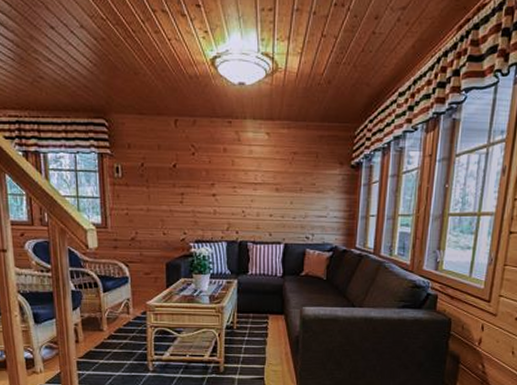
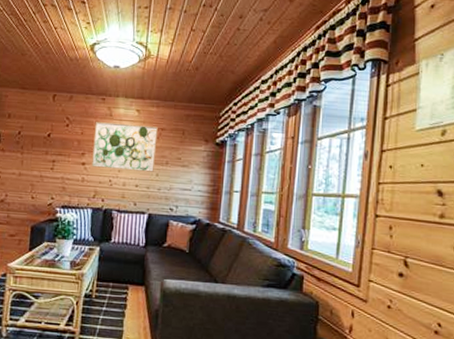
wall art: none [222,148,290,200] -> present [92,122,158,172]

